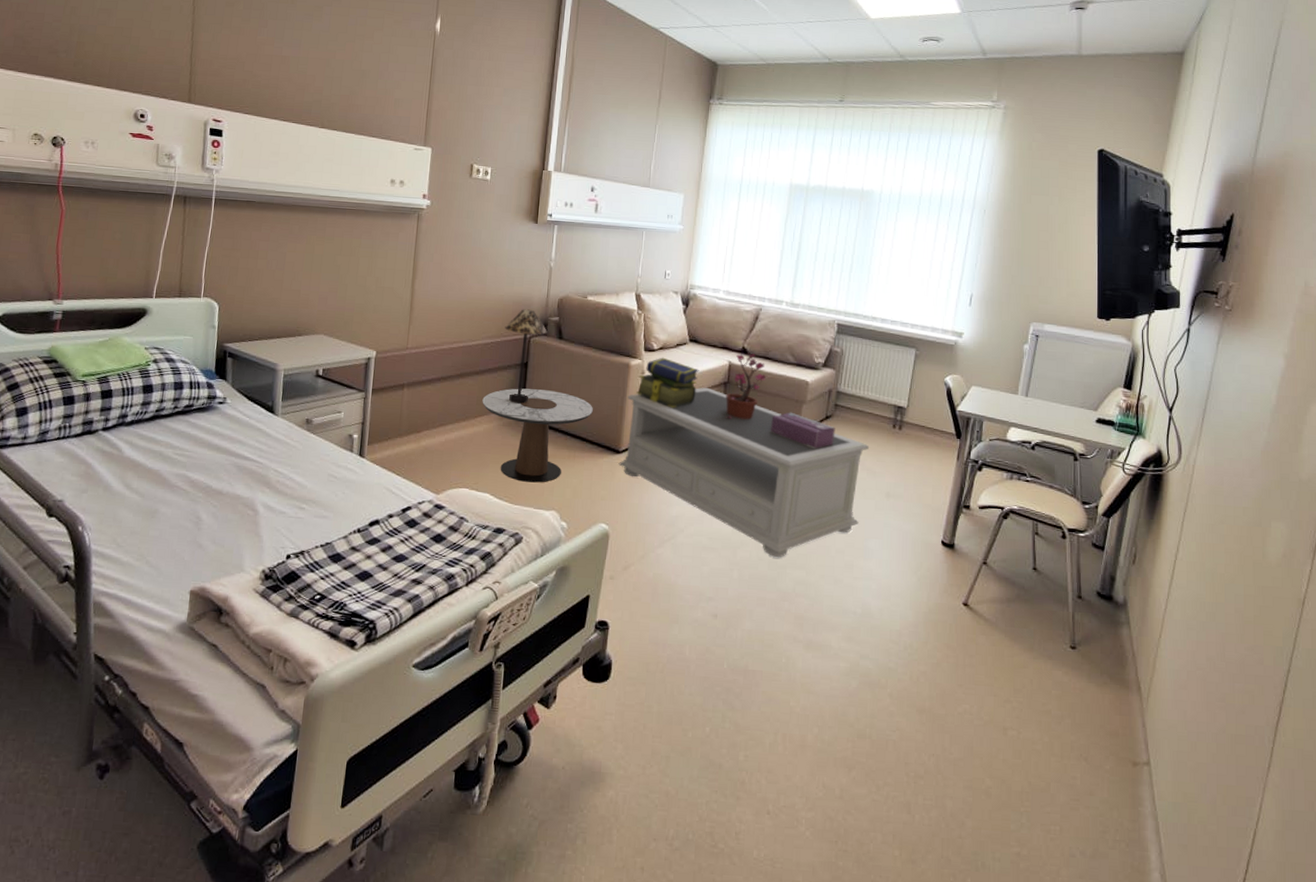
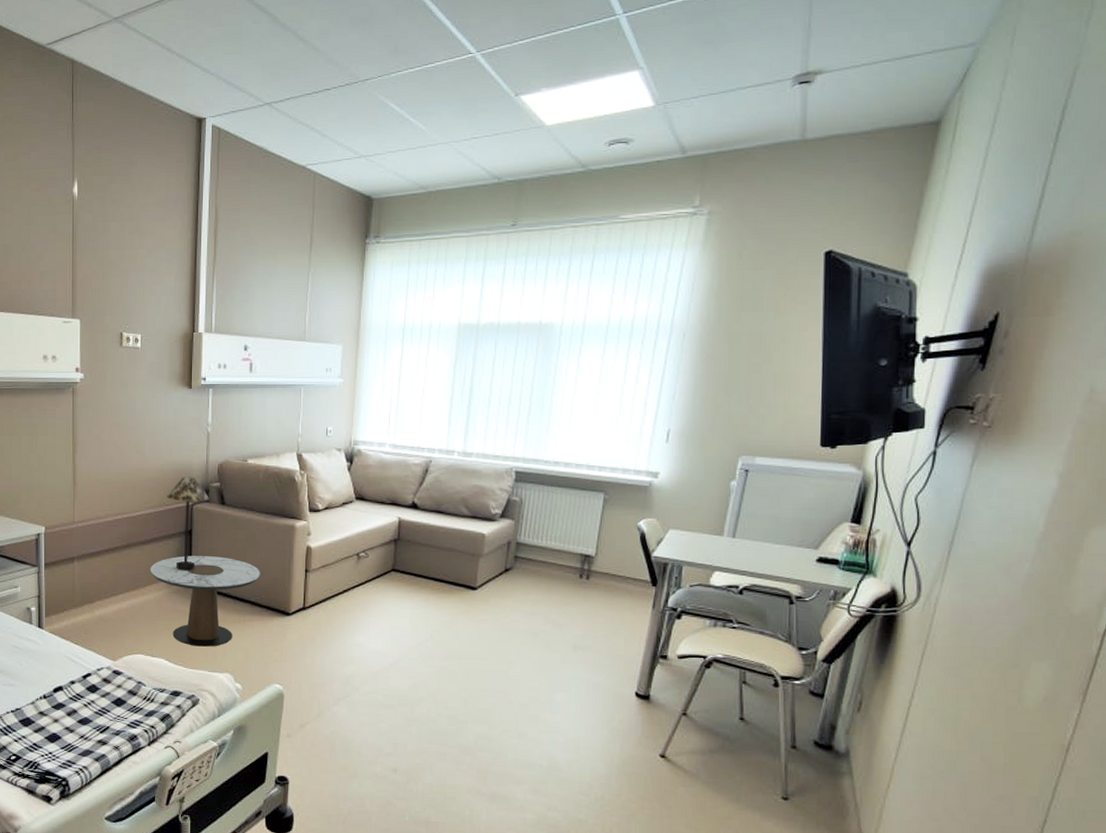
coffee table: present [618,387,870,558] -> none [289,545,554,714]
stack of books: present [636,357,699,408] -> none [303,517,368,568]
potted plant: present [726,354,766,420] -> none [397,508,438,576]
tissue box: present [771,412,835,449] -> none [446,566,516,603]

